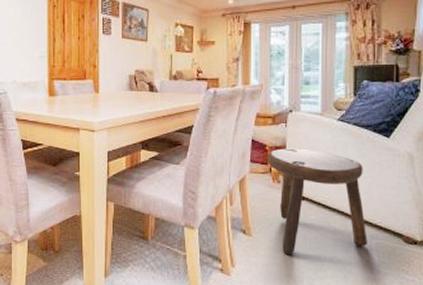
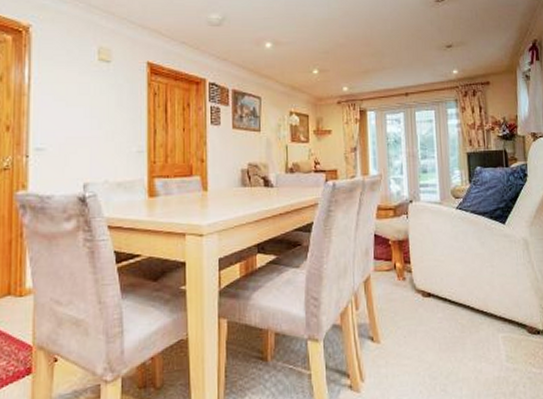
stool: present [267,148,367,255] -> none [391,240,494,361]

